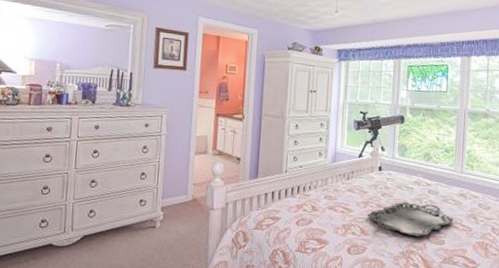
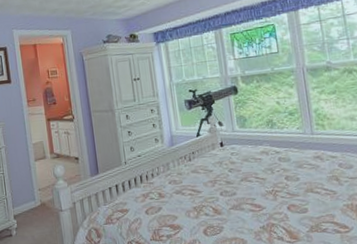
serving tray: present [367,201,454,237] -> none [217,172,313,209]

